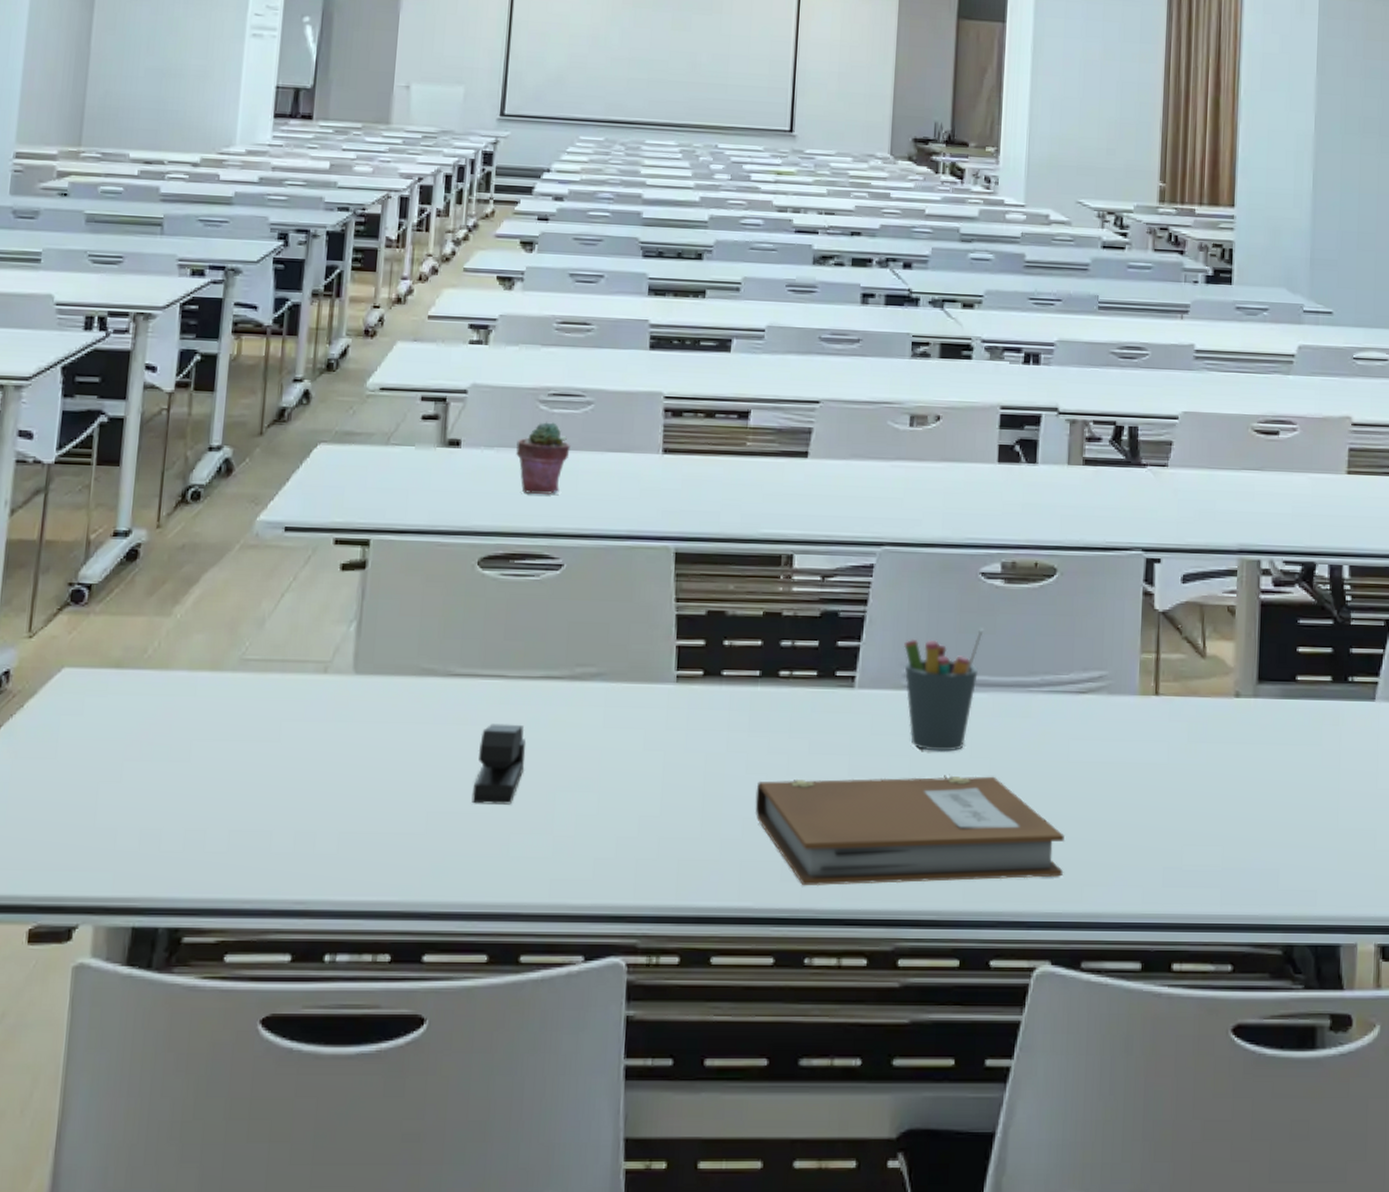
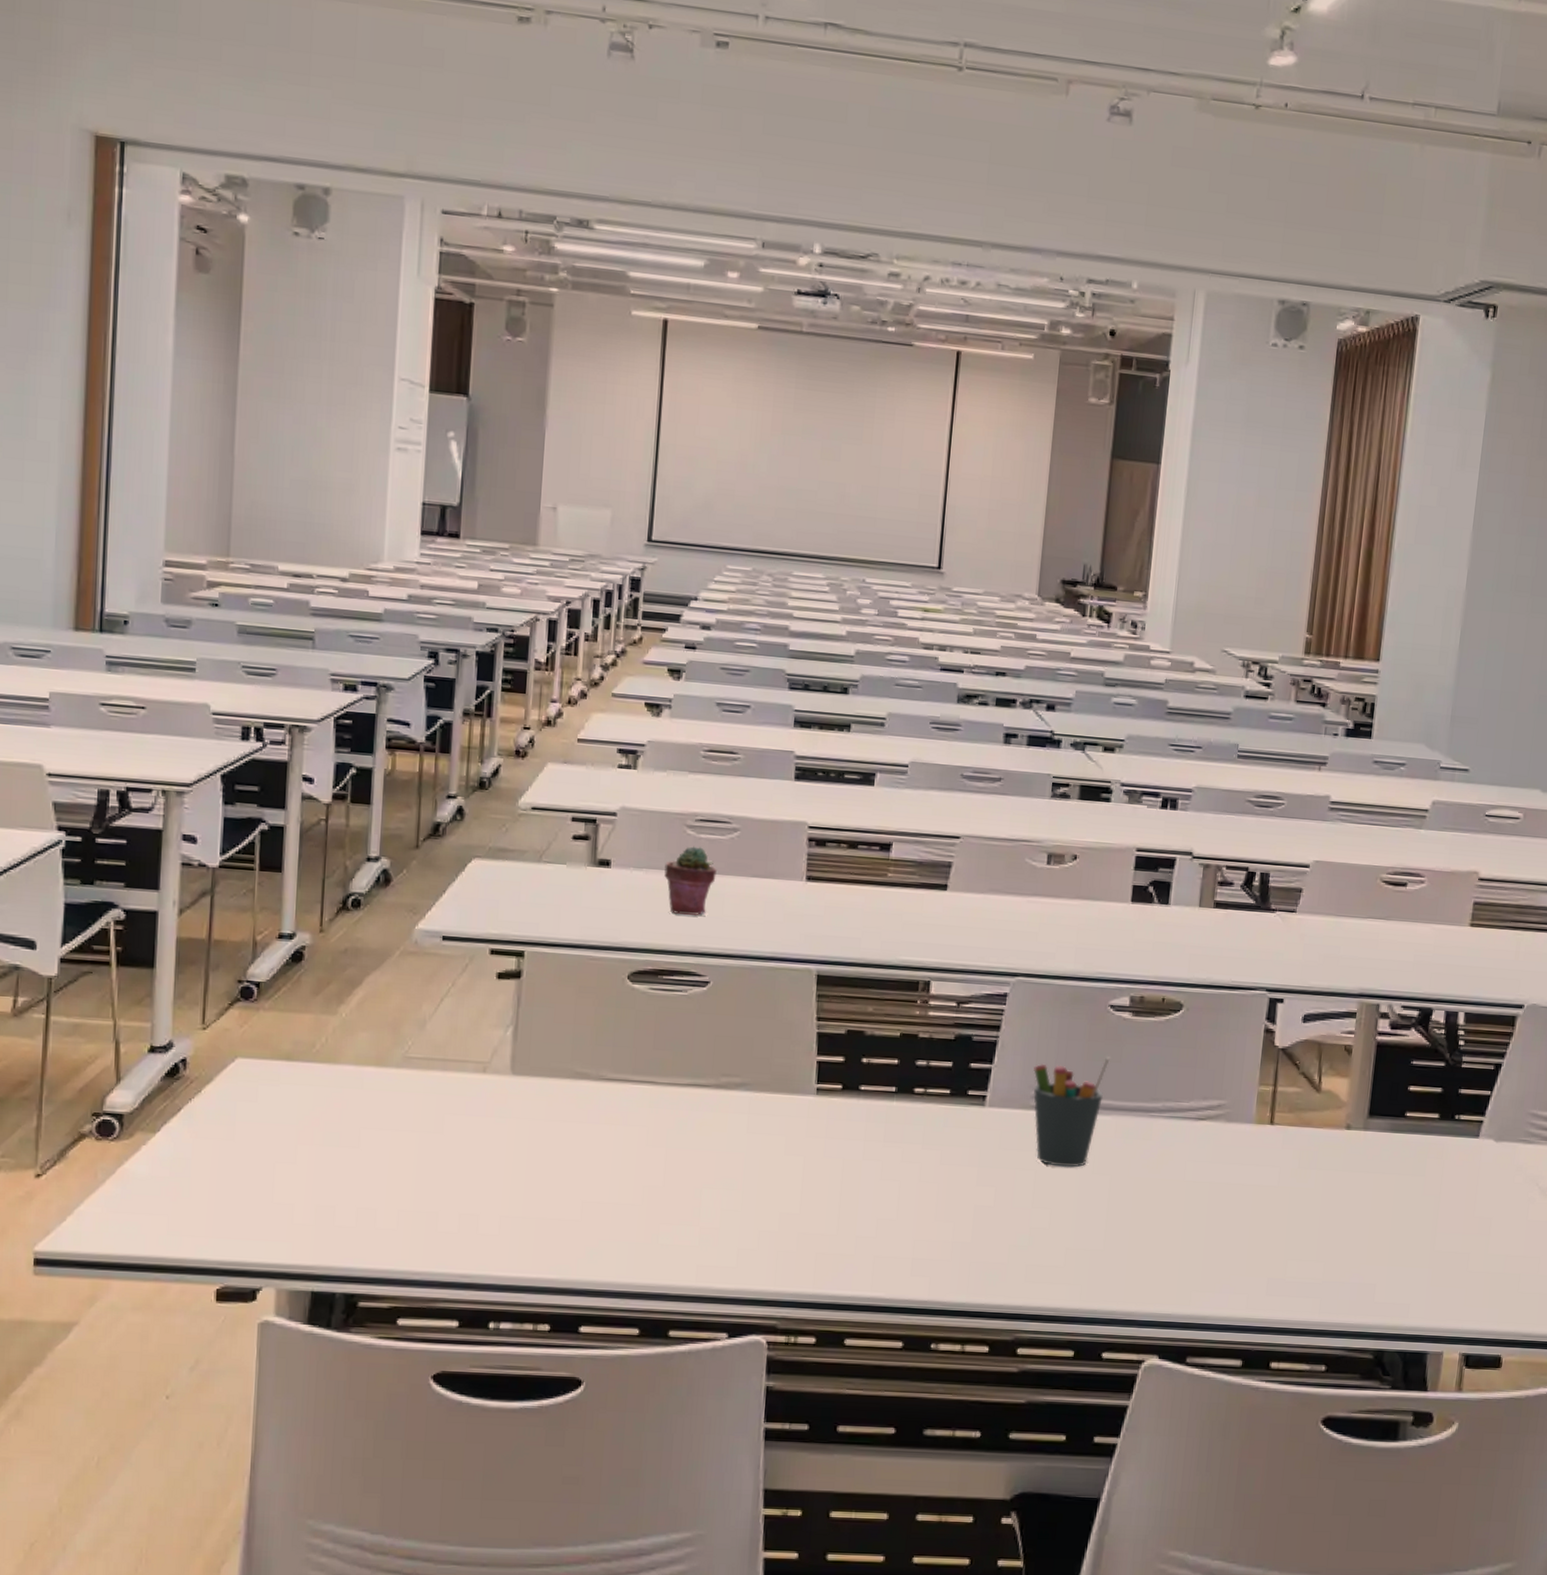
stapler: present [471,723,526,805] -> none [623,1125,675,1198]
notebook: present [755,775,1064,886] -> none [888,1186,1177,1283]

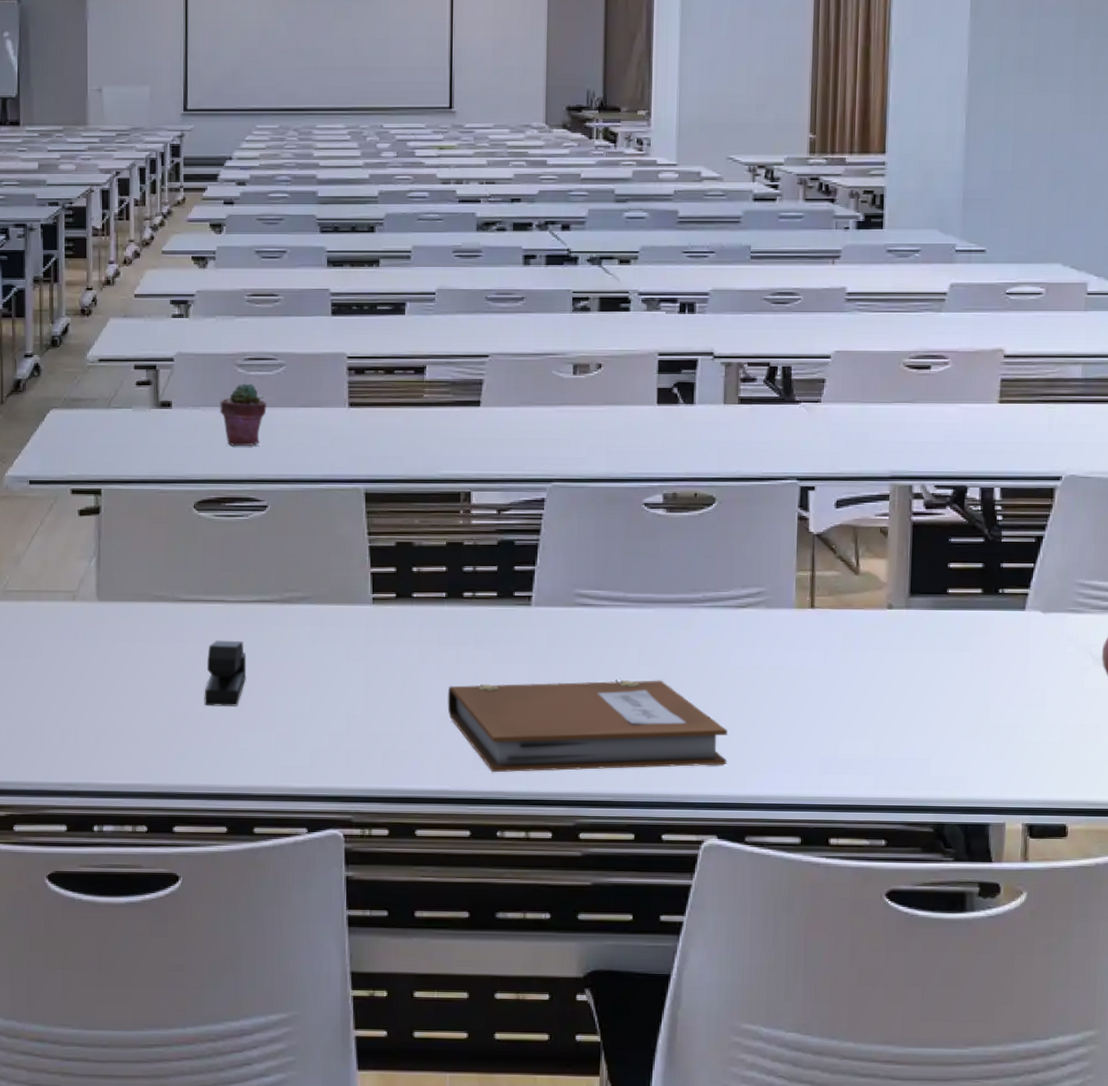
stapler: none [623,1125,675,1198] -> present [204,640,247,706]
notebook: none [888,1186,1177,1283] -> present [447,679,728,773]
pen holder: present [1033,1056,1110,1167] -> none [575,552,648,659]

